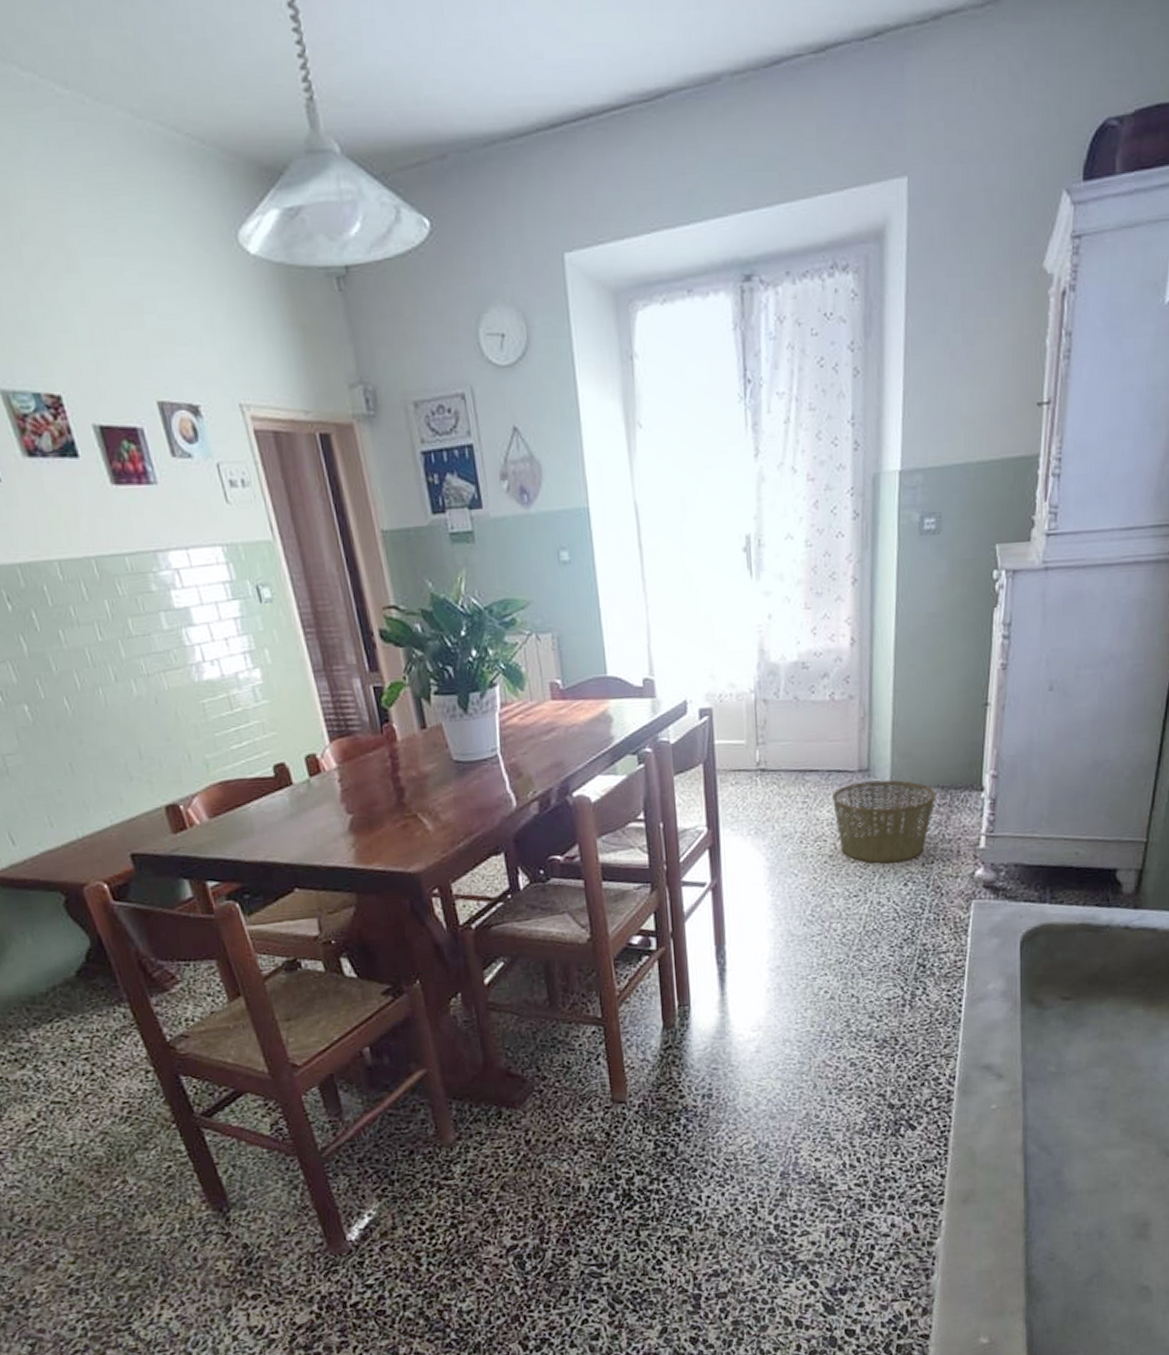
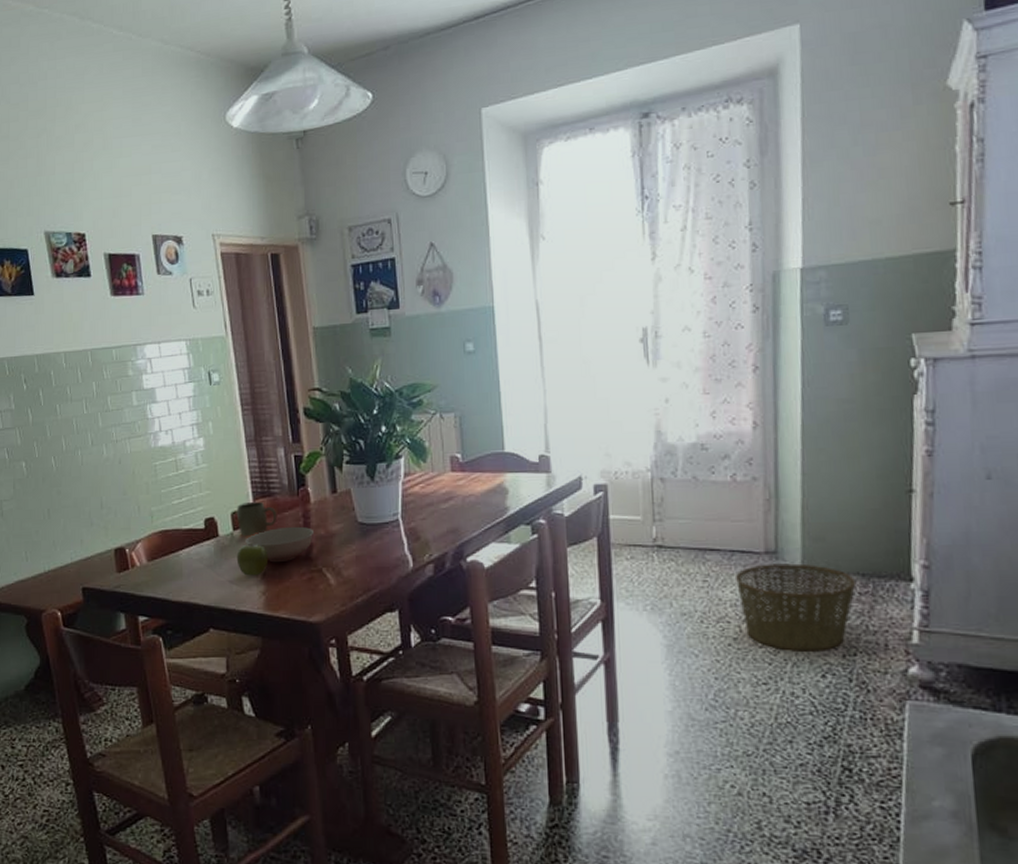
mug: none [311,741,361,784] -> present [237,501,278,537]
fruit: none [316,790,355,827] -> present [236,544,269,576]
bowl: none [325,768,404,811] -> present [246,526,313,563]

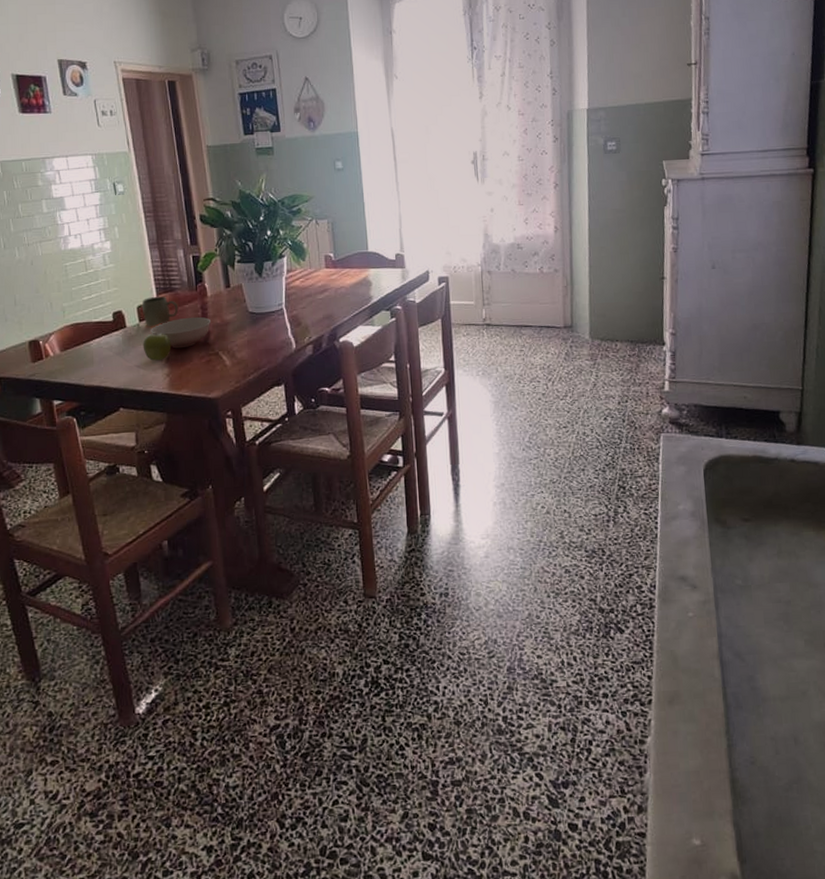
basket: present [736,563,857,652] -> none [543,334,627,401]

